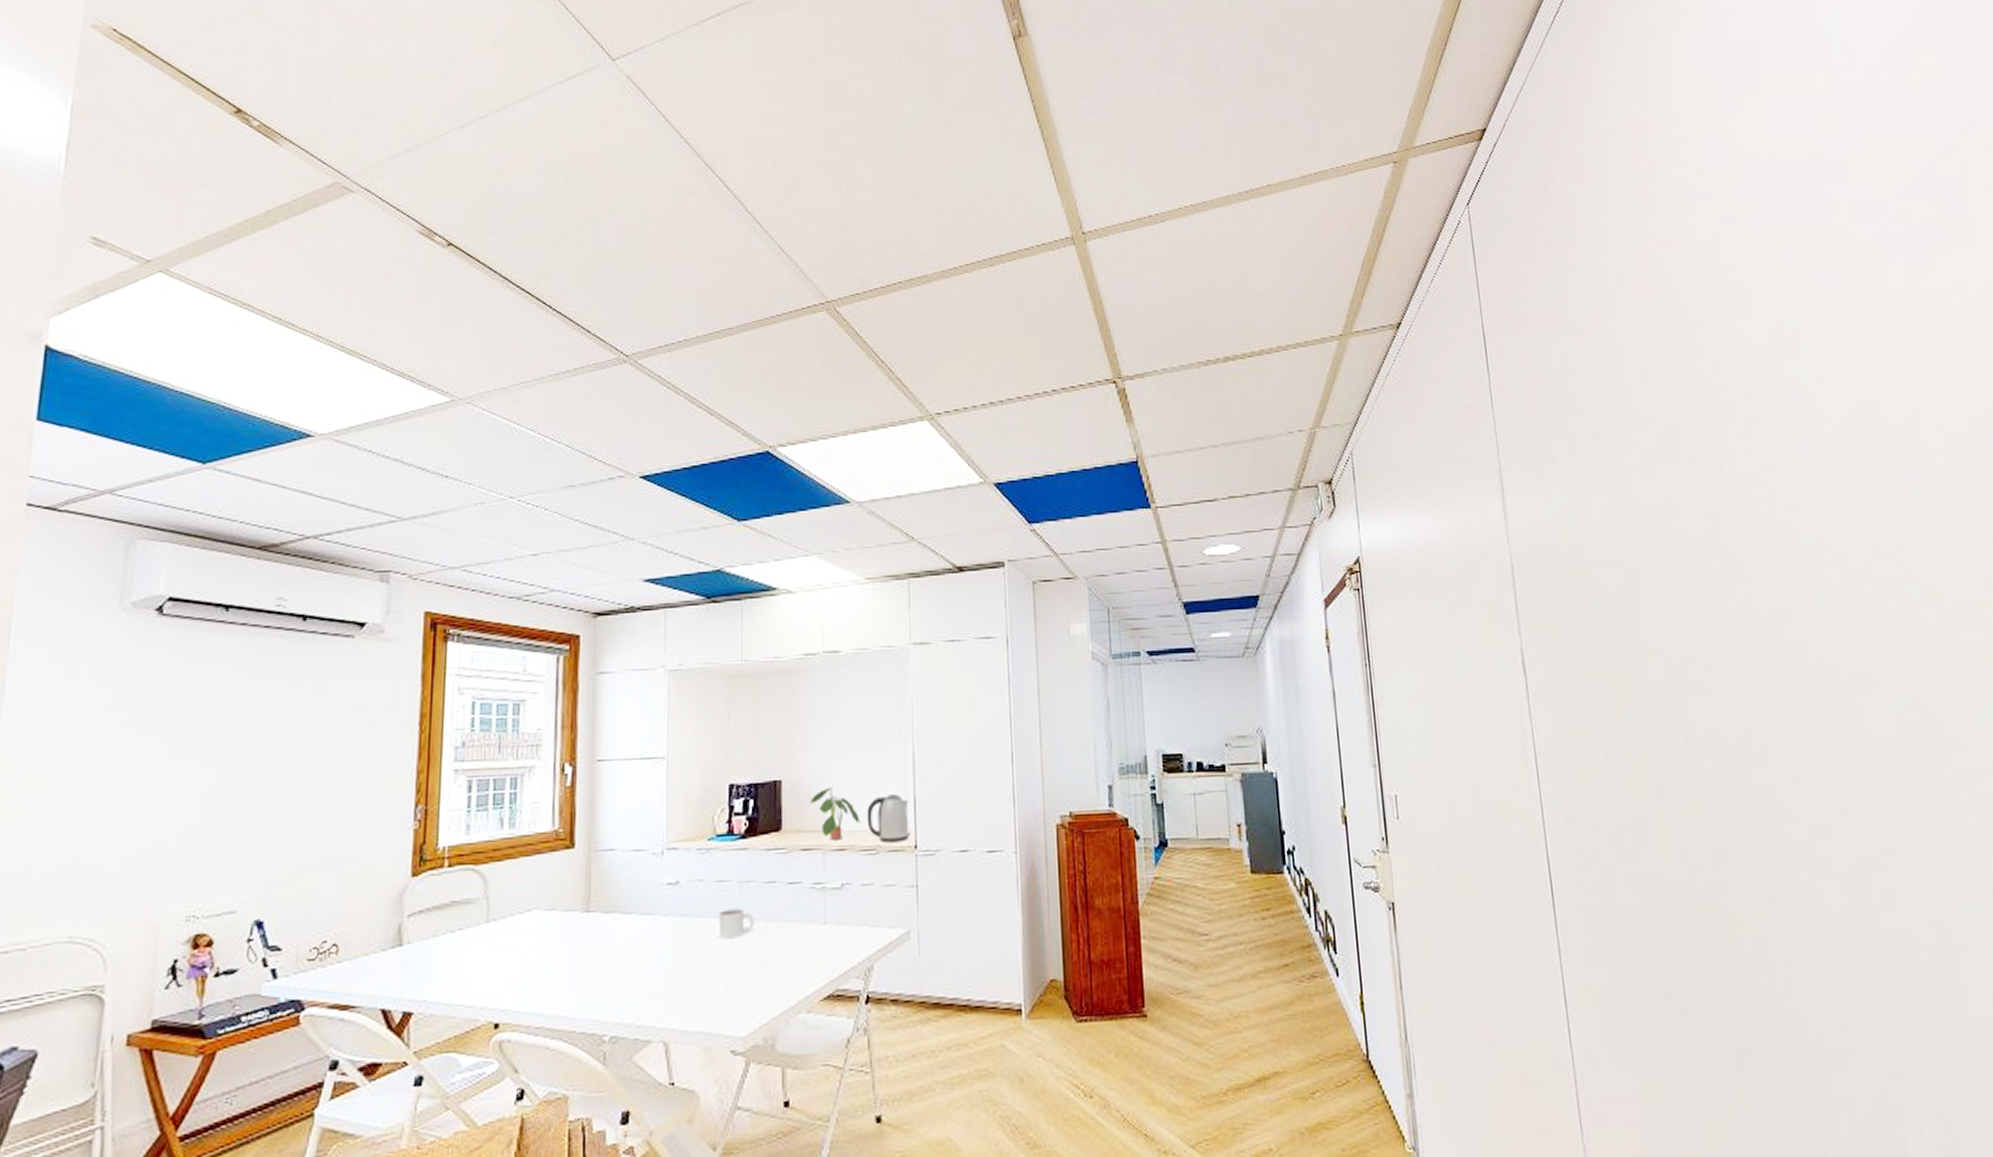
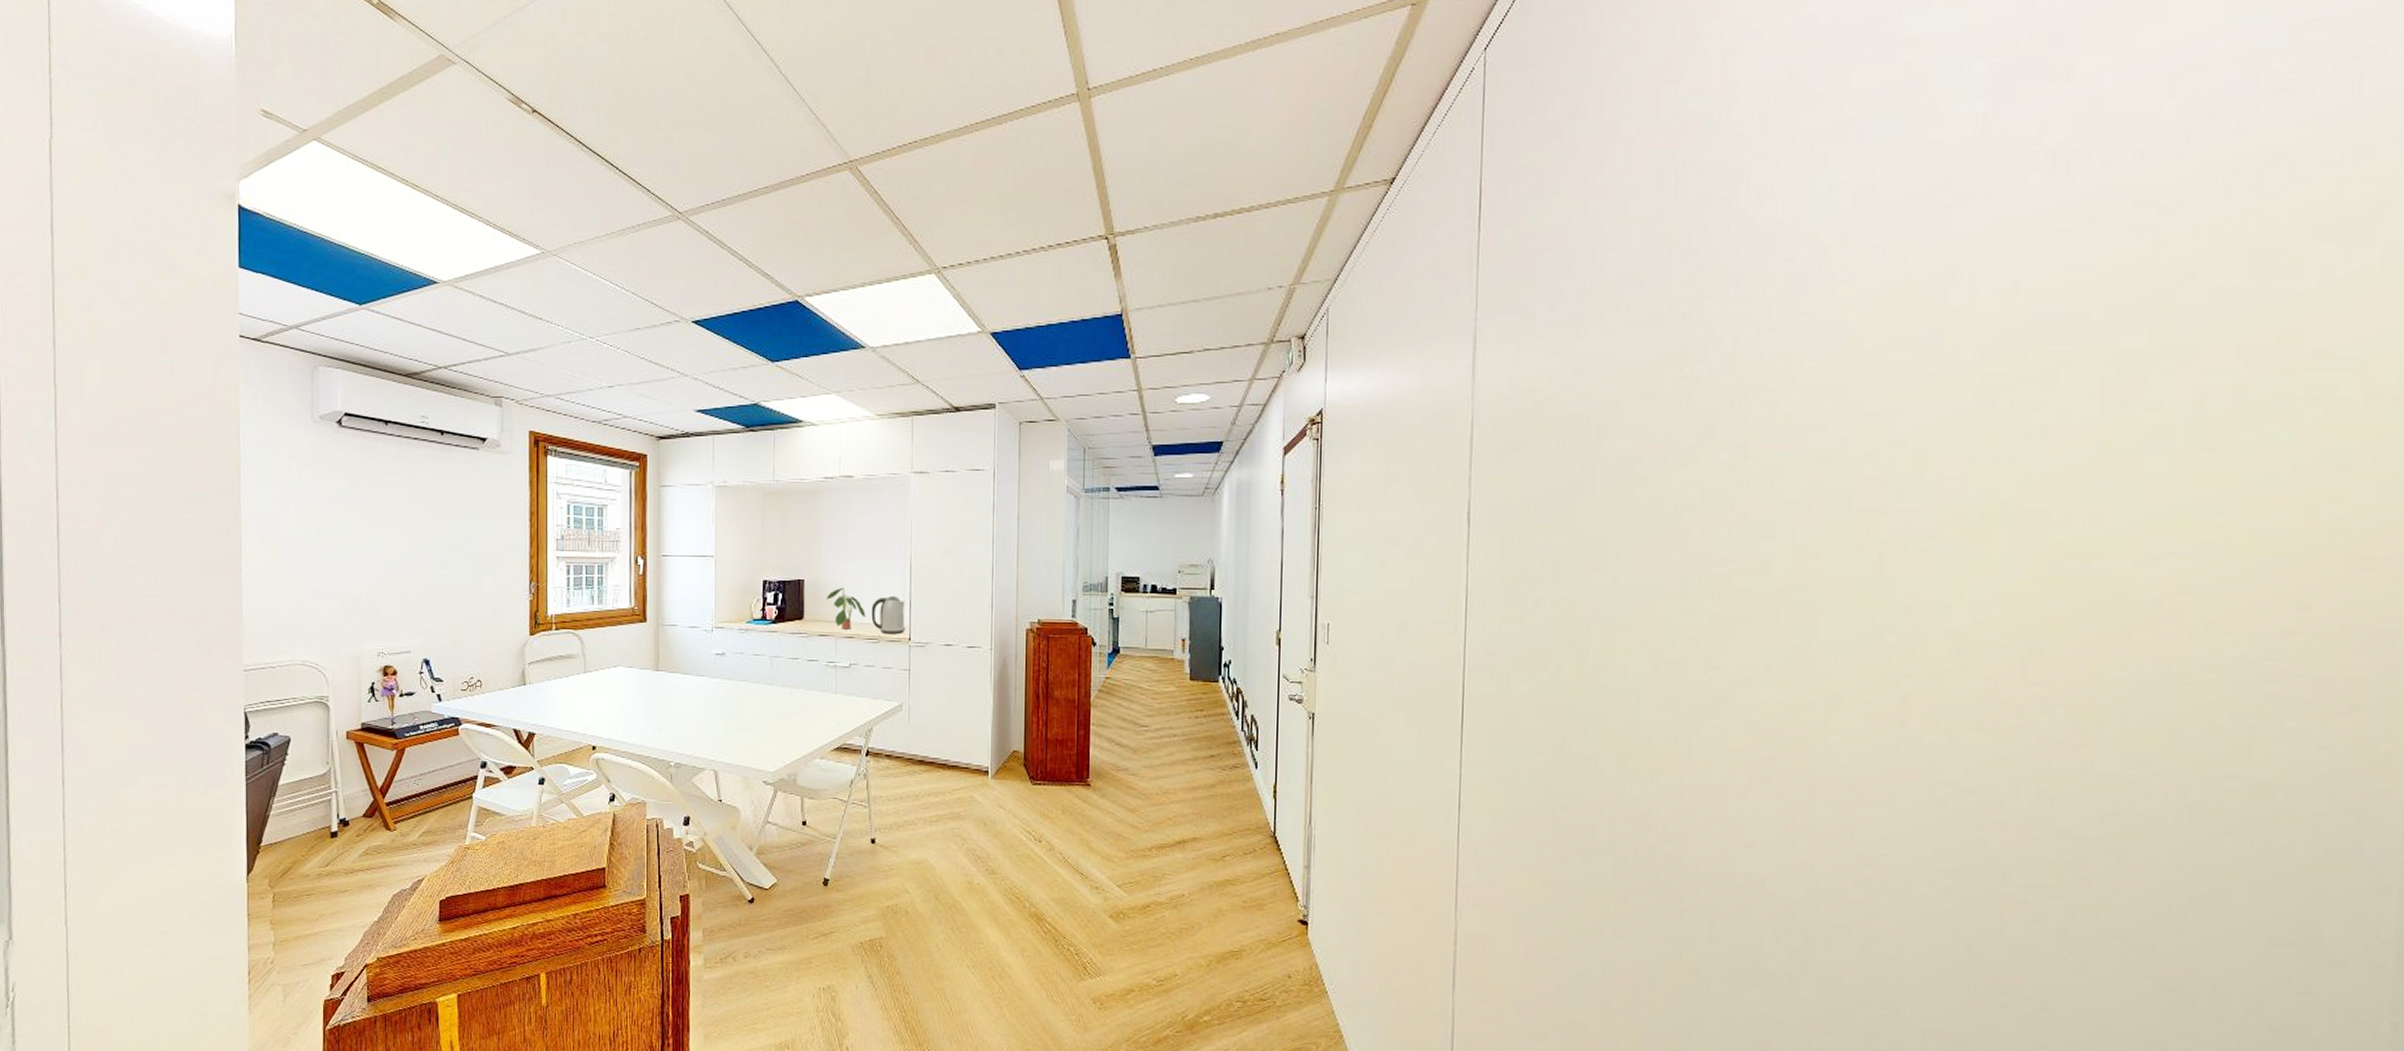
mug: present [719,909,754,939] -> none [755,677,781,699]

